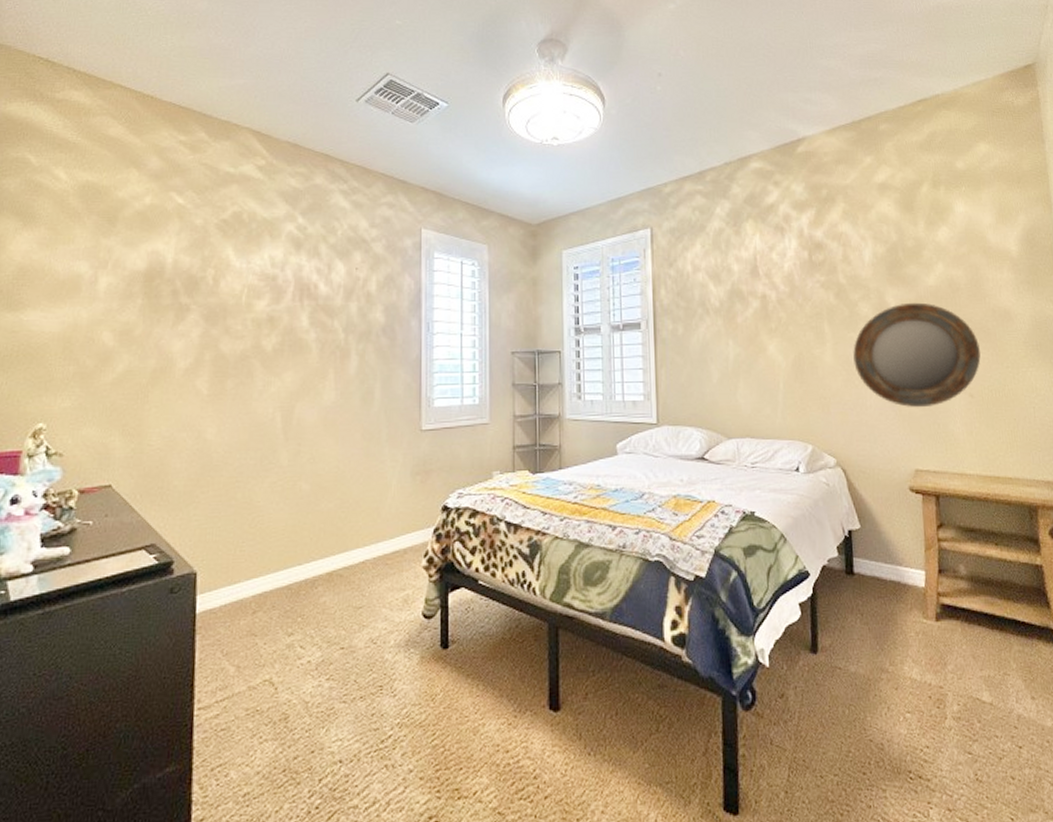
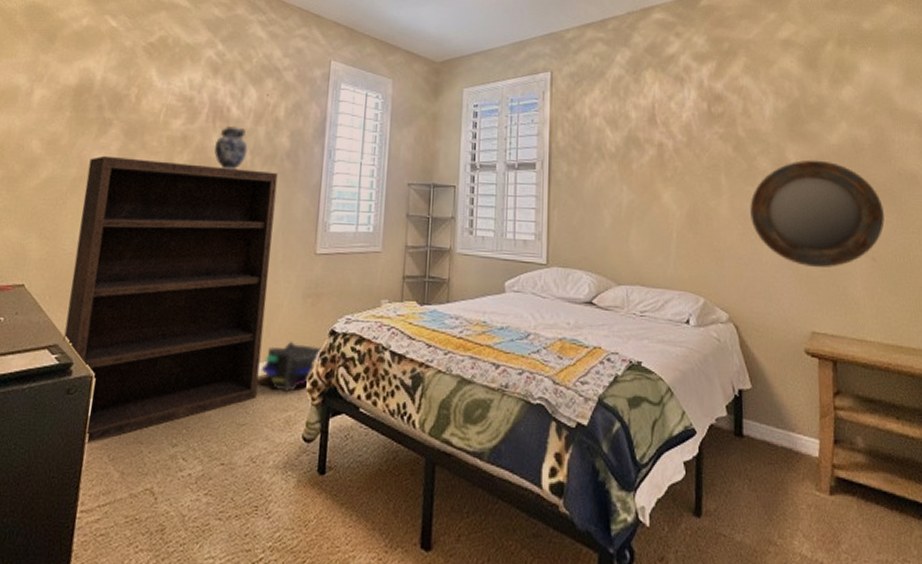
bookshelf: none [161,343,375,641] -> present [63,155,278,444]
decorative vase: none [304,303,340,350] -> present [214,125,248,170]
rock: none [374,520,435,571] -> present [261,341,322,392]

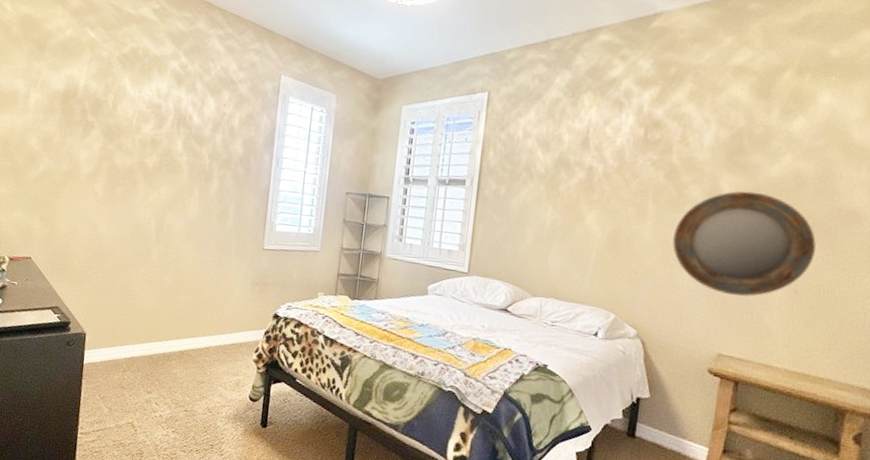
bookshelf: present [63,155,278,444] -> none [63,154,233,384]
decorative vase: present [214,125,248,170] -> none [178,132,207,172]
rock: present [261,341,322,392] -> none [216,320,266,361]

